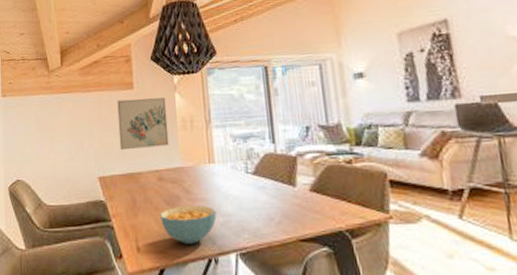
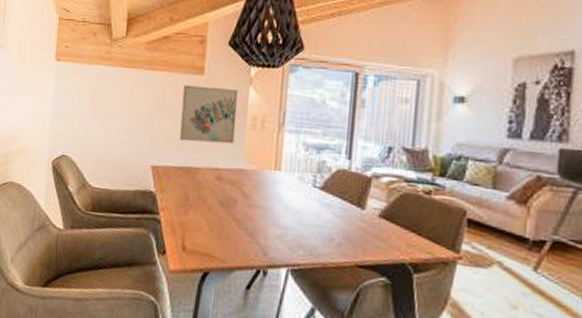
cereal bowl: present [160,205,217,244] -> none [212,210,274,252]

